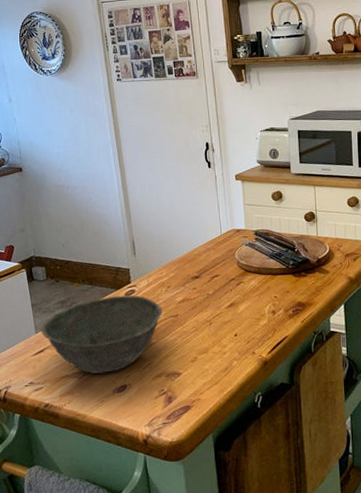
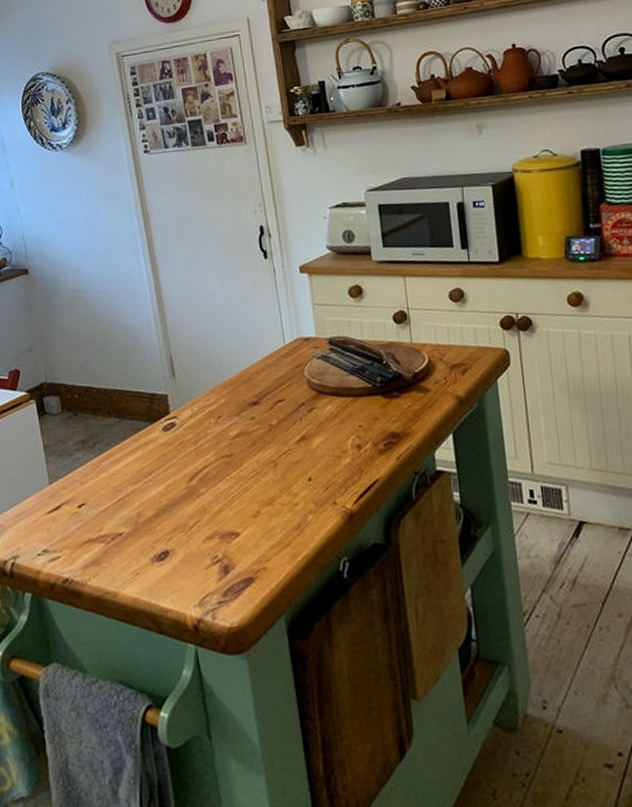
bowl: present [41,295,162,374] -> none [56,429,212,536]

